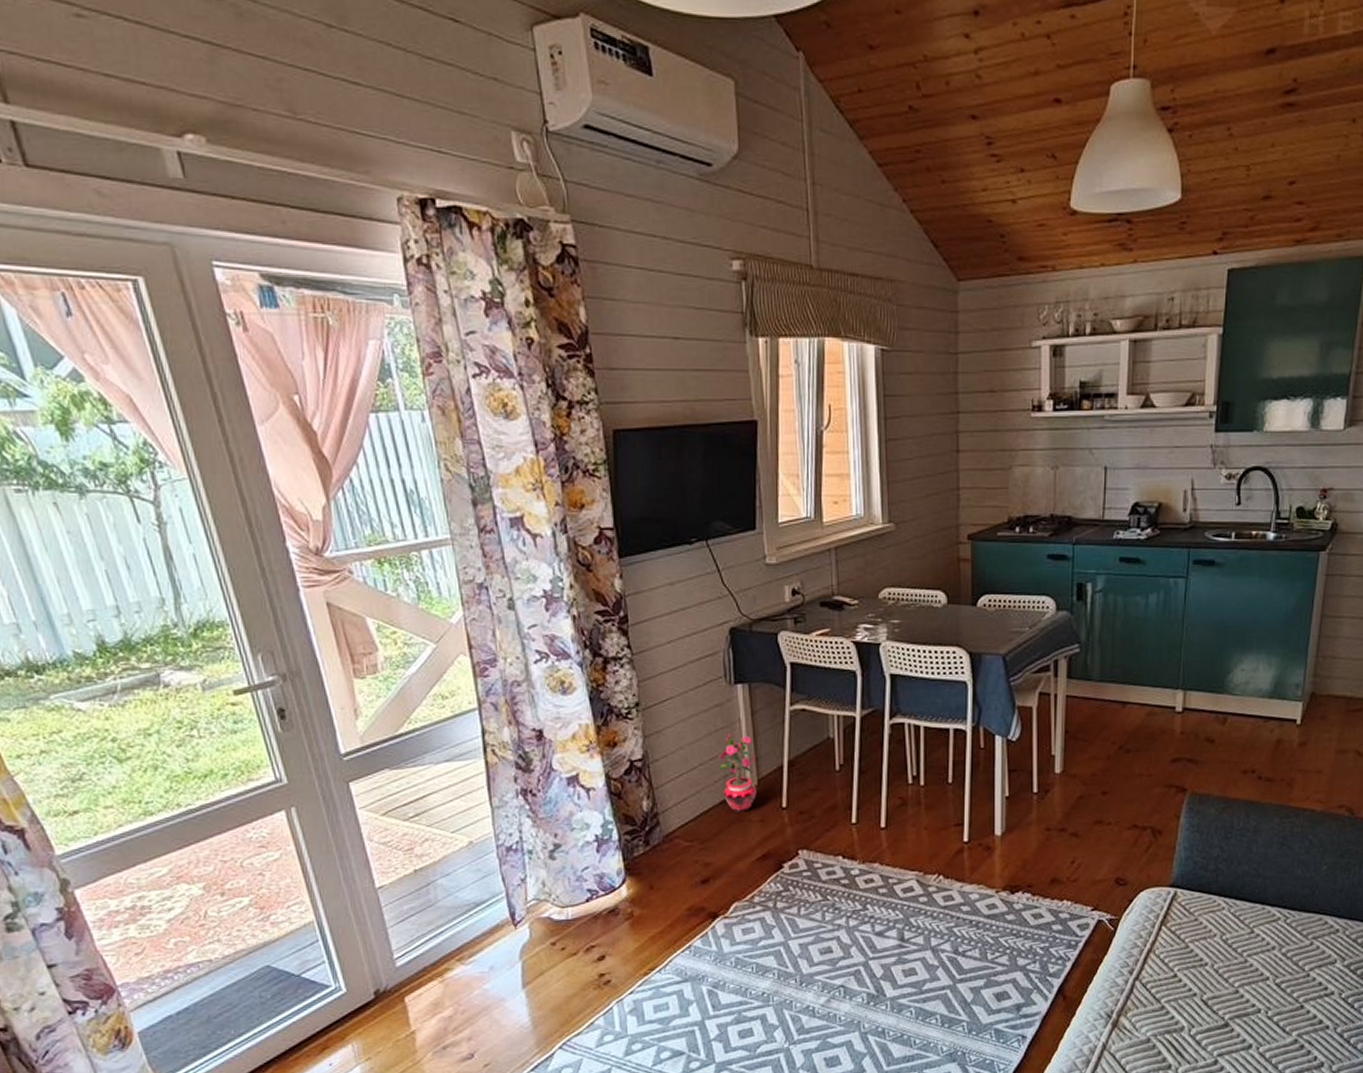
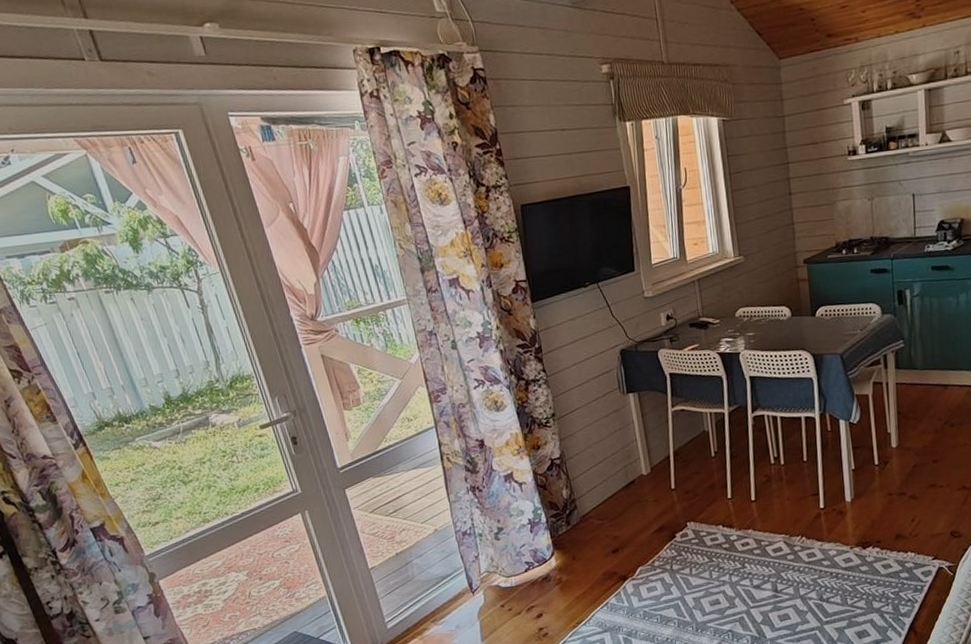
potted plant: present [718,733,757,812] -> none [619,432,651,495]

